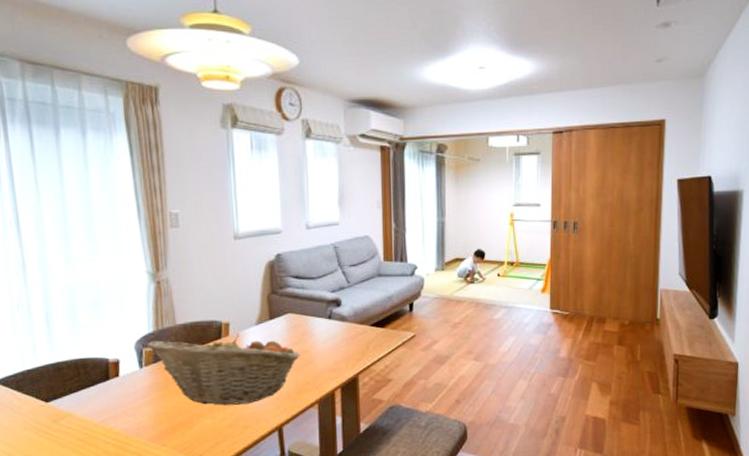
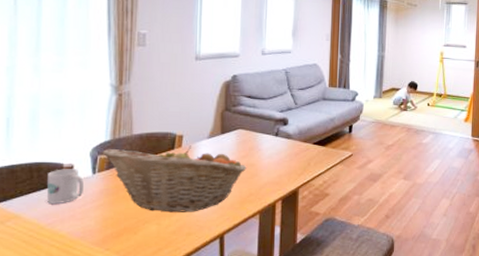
mug: none [94,363,133,400] -> present [47,169,84,204]

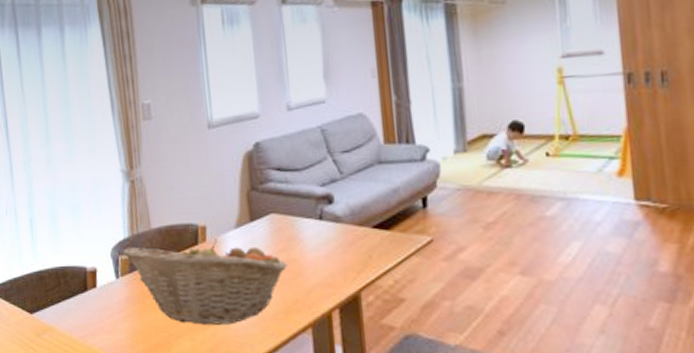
mug: present [47,169,84,204] -> none [73,273,110,314]

